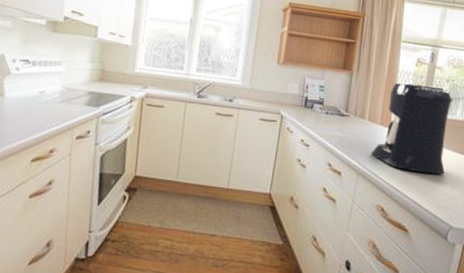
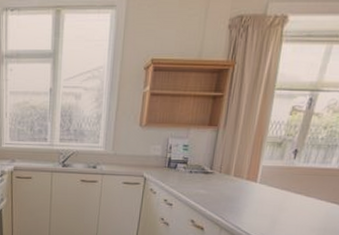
coffee maker: present [371,82,453,175] -> none [236,134,329,225]

